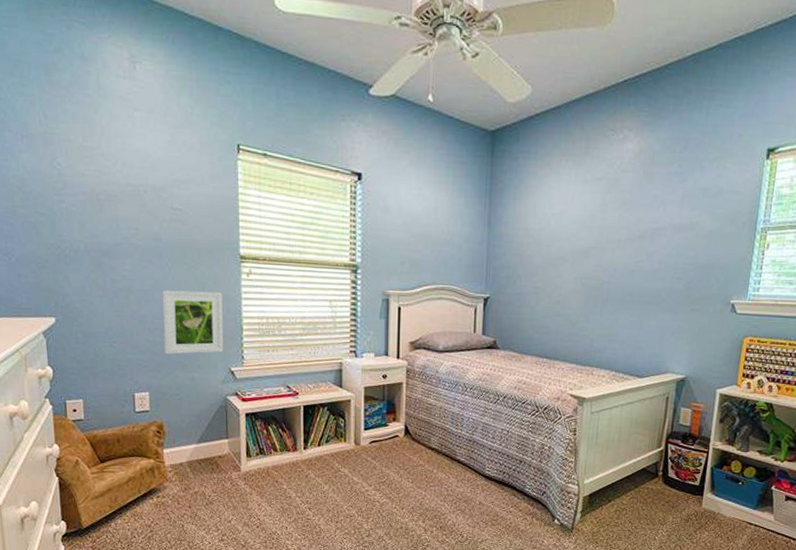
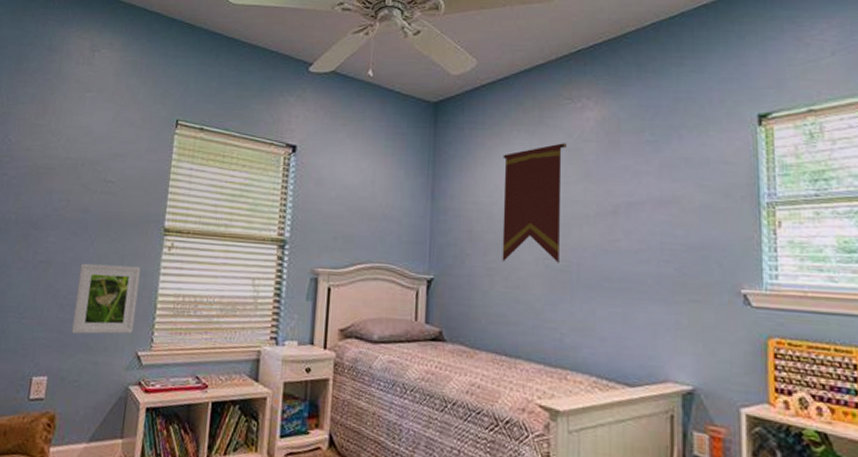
pennant: none [547,173,607,282] -> present [502,143,567,263]

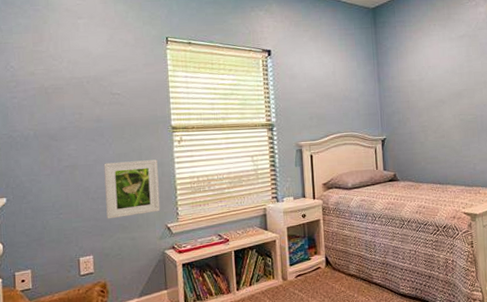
pennant: present [502,143,567,263] -> none [425,32,469,120]

